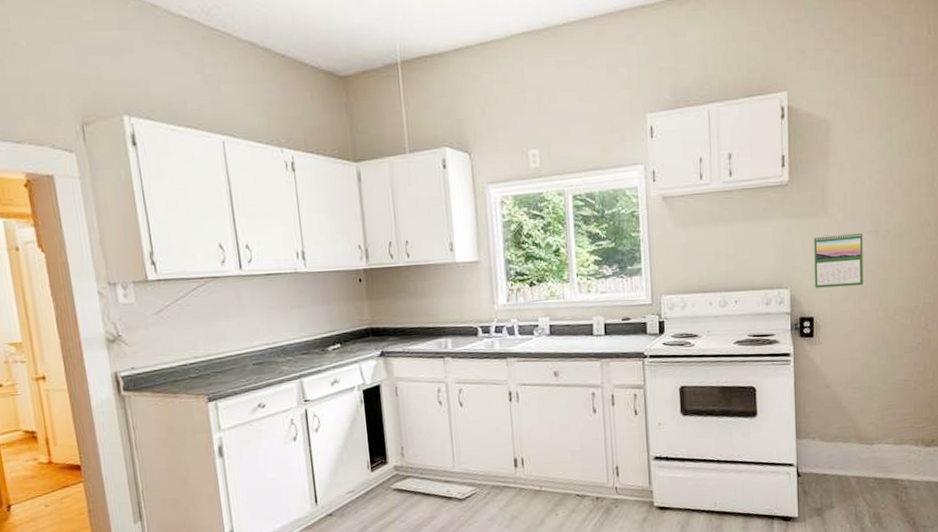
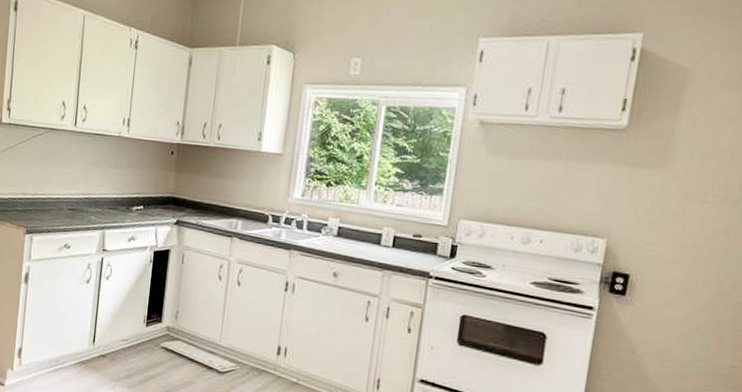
calendar: present [814,232,864,288] -> none [637,189,708,251]

